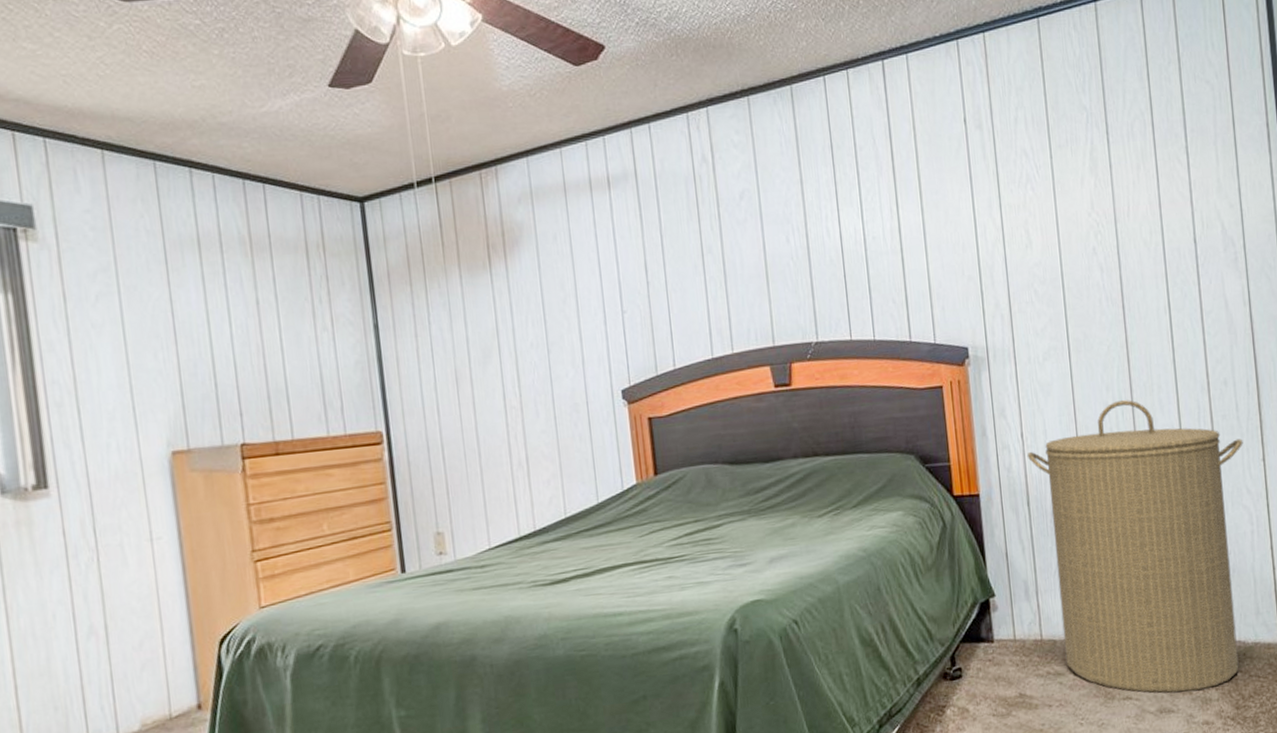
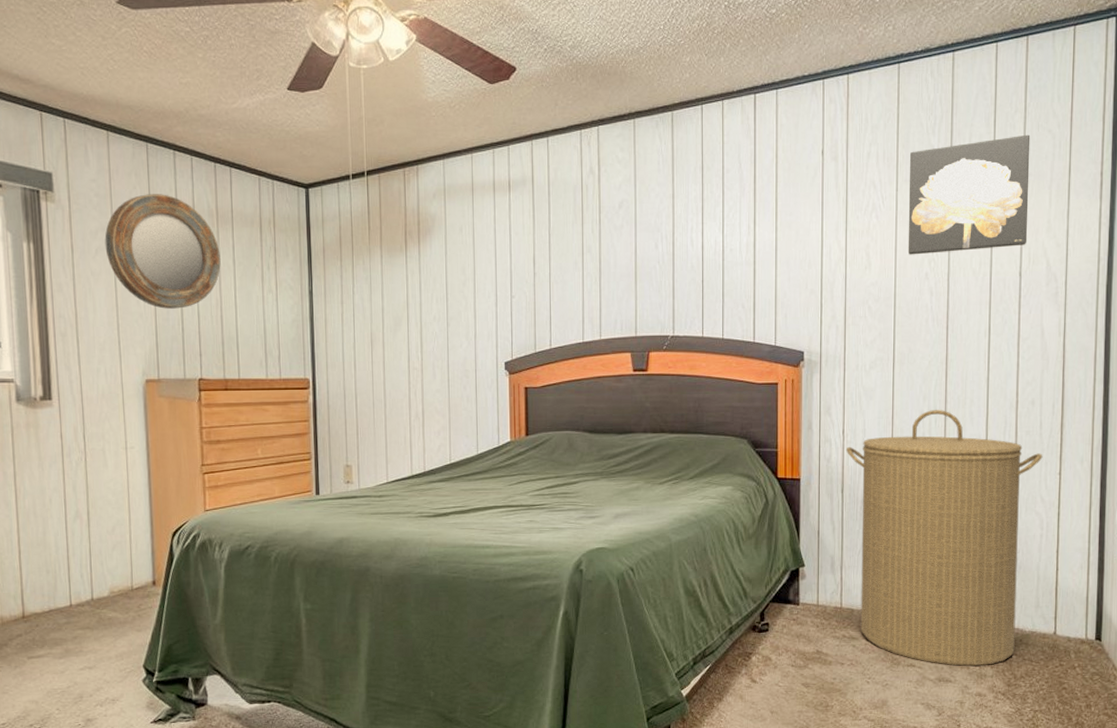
home mirror: none [106,221,260,362] -> present [105,194,221,309]
wall art: none [1061,87,1197,229] -> present [907,134,1031,255]

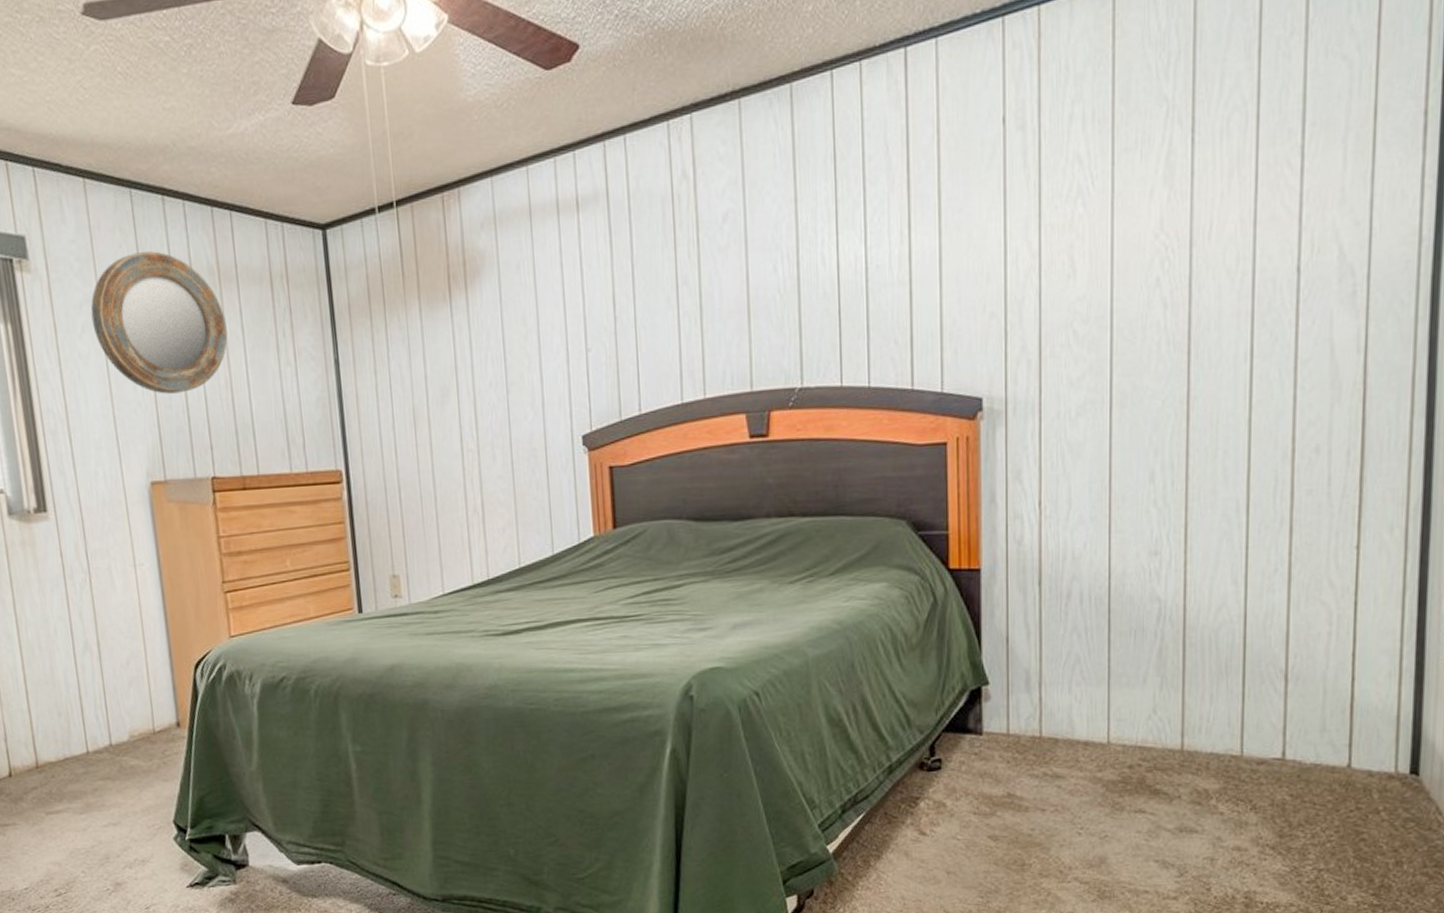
laundry hamper: present [846,410,1043,667] -> none [1043,467,1332,812]
wall art: present [907,134,1031,255] -> none [1129,65,1315,254]

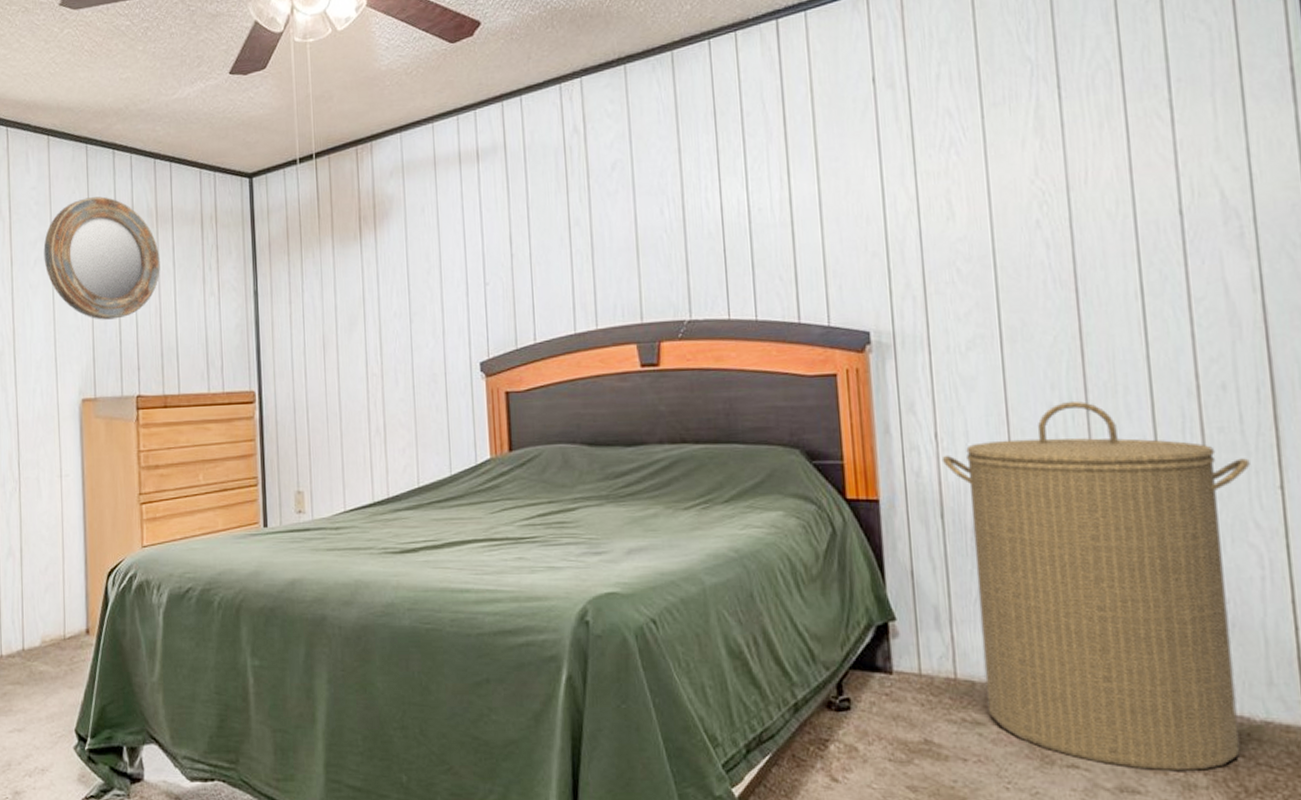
laundry hamper: none [1043,467,1332,812] -> present [941,401,1250,772]

